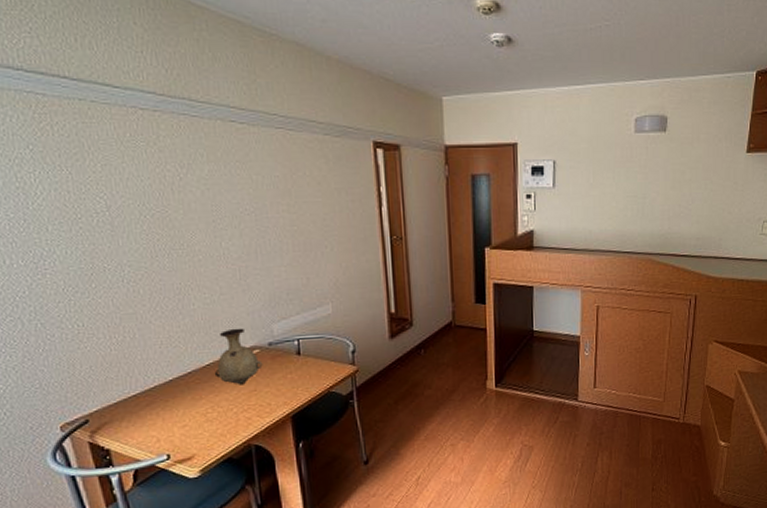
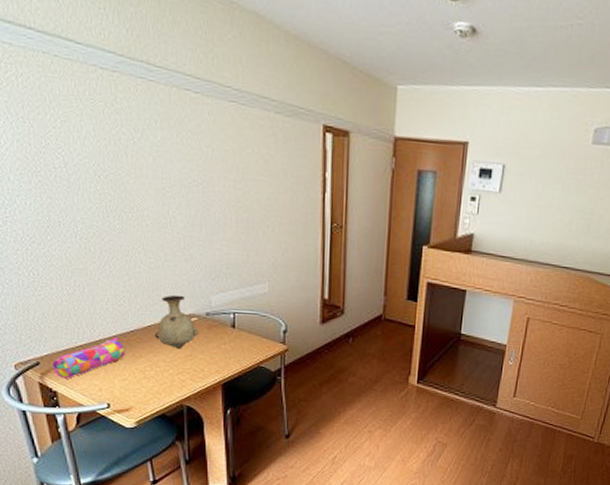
pencil case: none [102,381,183,434] -> present [51,337,125,379]

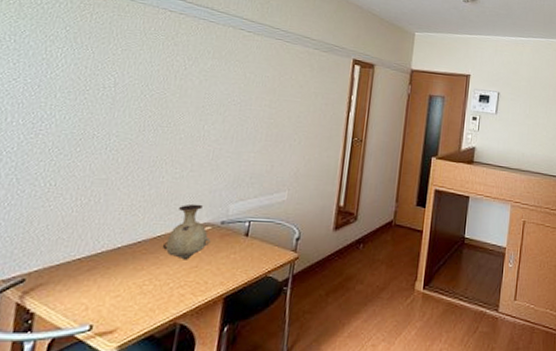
pencil case: present [51,337,125,379] -> none [38,248,126,297]

